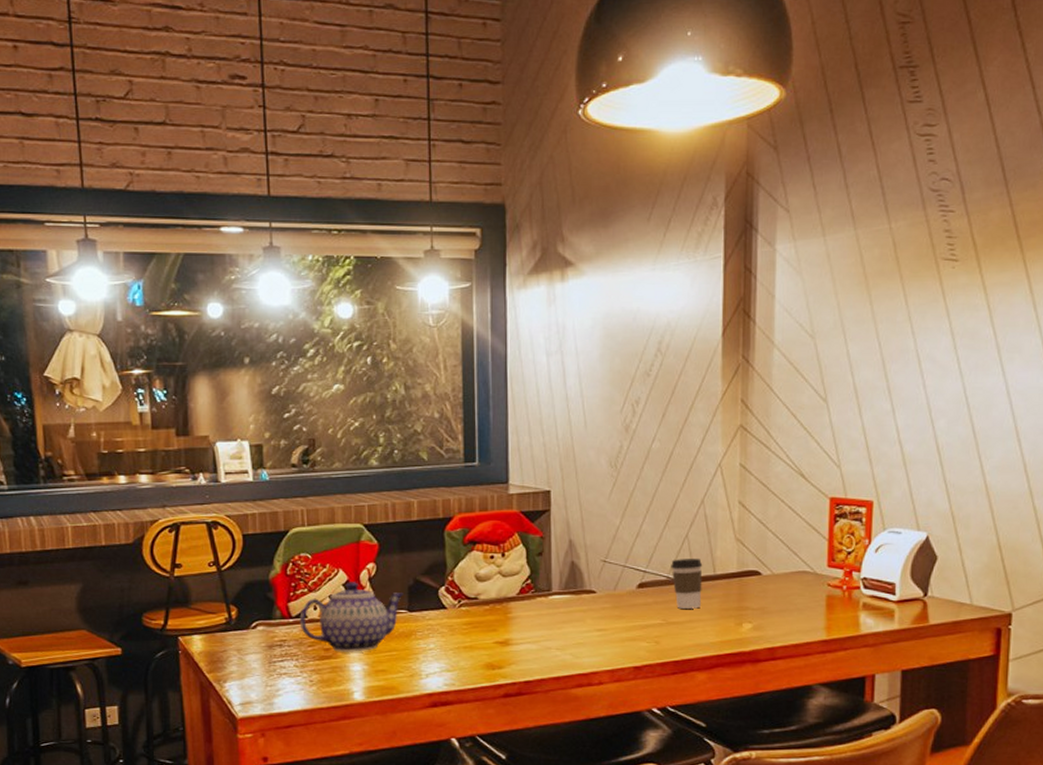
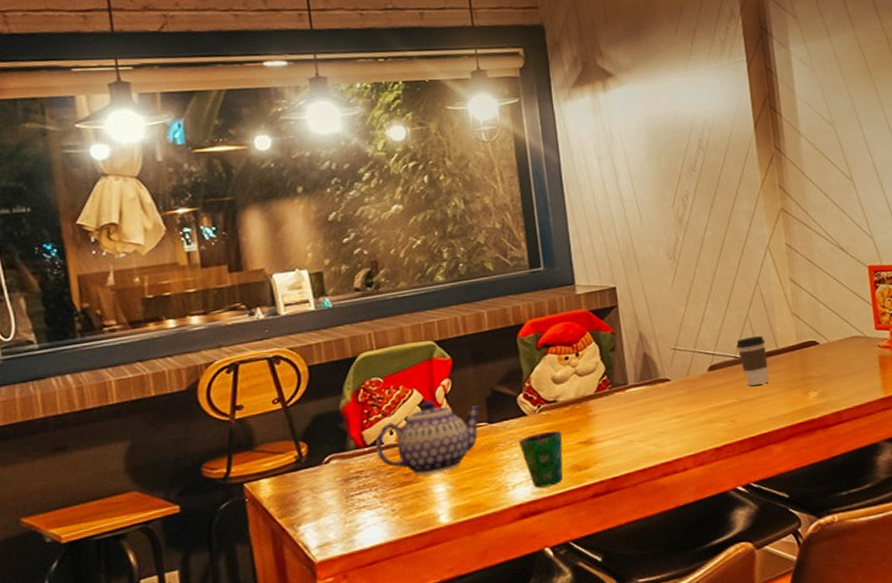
cup: none [436,627,480,680] -> present [518,430,563,488]

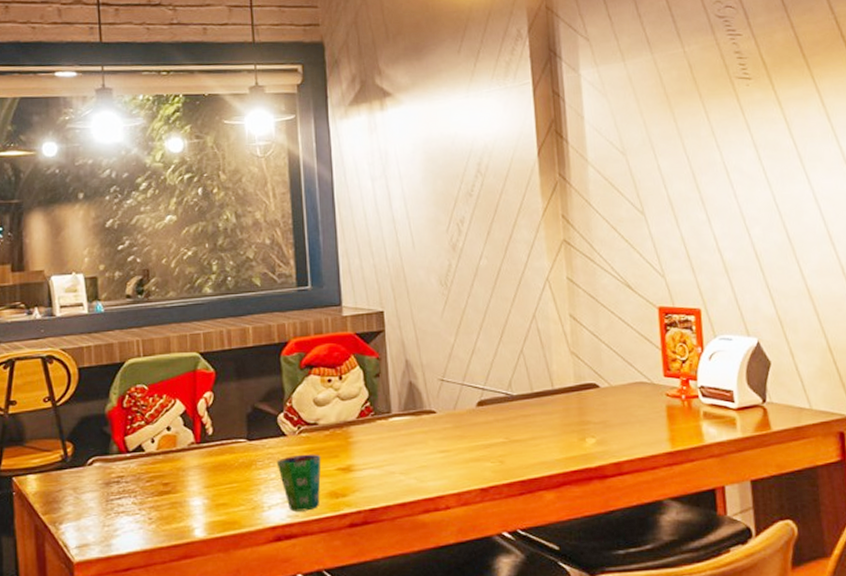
teapot: present [375,400,483,476] -> none [137,412,243,486]
coffee cup: present [736,336,770,386] -> none [508,374,543,426]

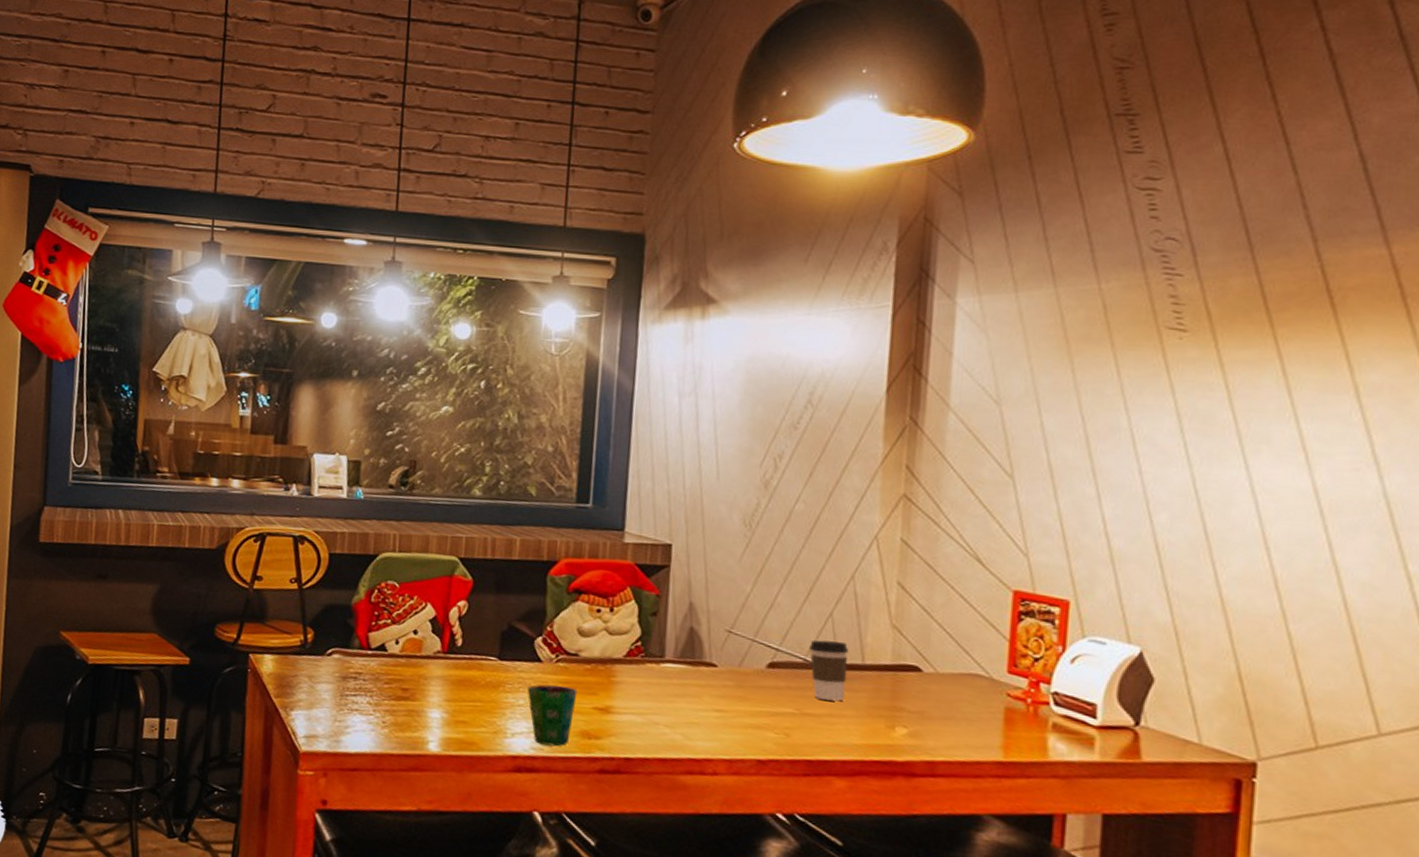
coffee cup: none [508,374,543,426] -> present [809,640,849,701]

